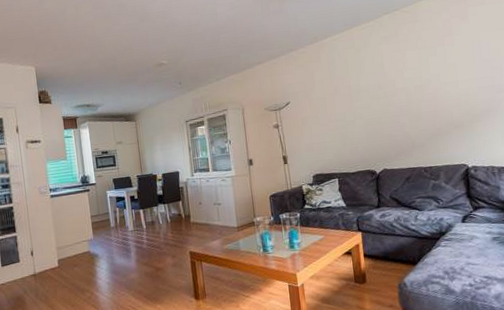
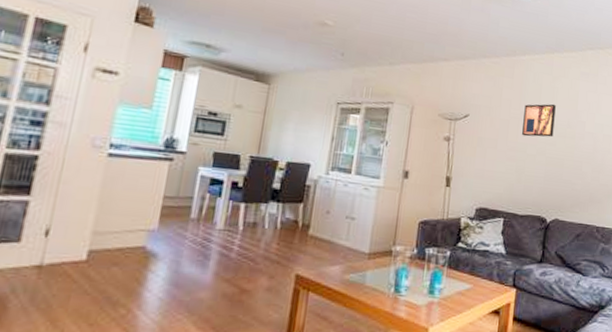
wall art: none [336,72,367,107] -> present [522,103,556,137]

